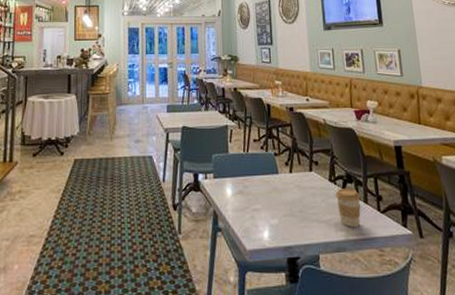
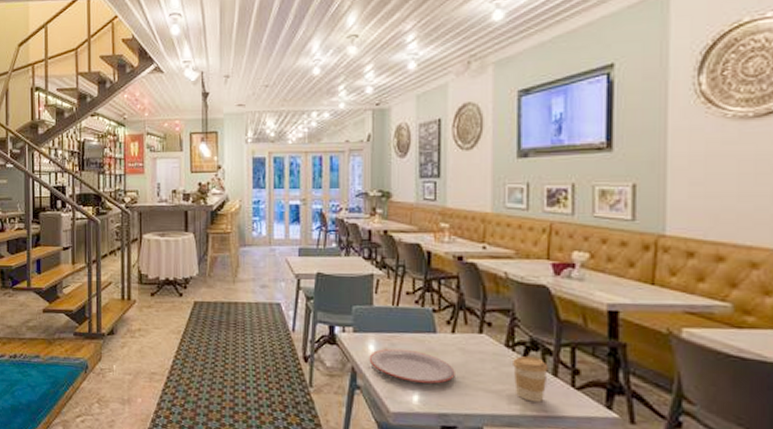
plate: none [227,190,295,220] -> present [369,348,455,384]

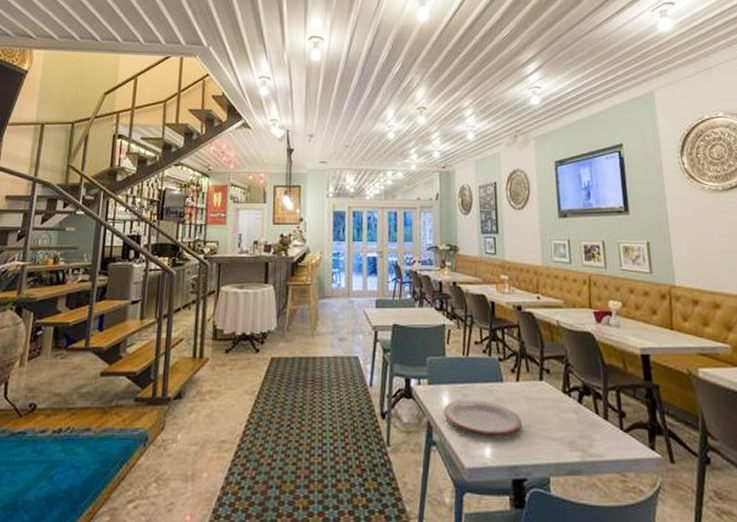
coffee cup: present [513,356,548,403] -> none [570,402,600,447]

